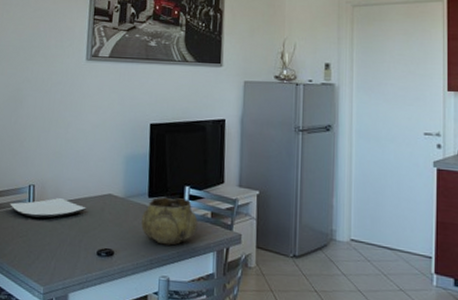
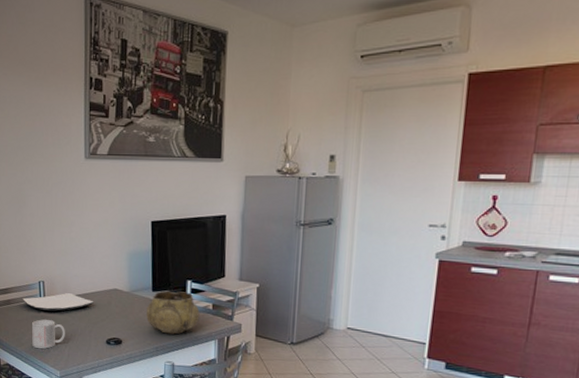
mug: none [15,227,53,261] -> present [31,319,65,349]

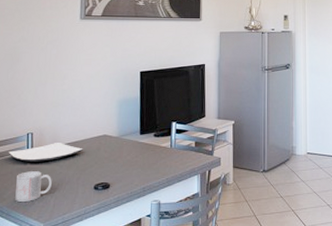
decorative bowl: present [146,290,200,335] -> none [134,133,184,174]

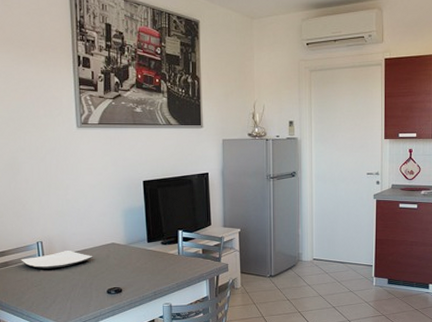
mug: present [15,171,52,203] -> none [31,277,66,306]

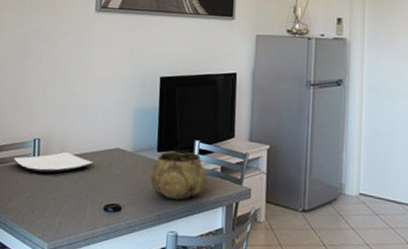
decorative bowl: none [143,241,191,279] -> present [150,151,207,200]

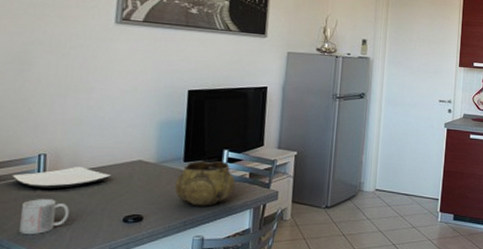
mug: none [19,182,59,217] -> present [19,199,69,235]

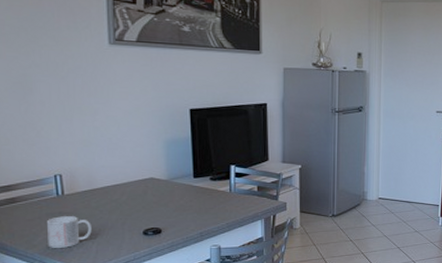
plate: present [12,167,111,188] -> none [33,186,126,206]
decorative bowl: present [175,161,236,206] -> none [188,176,245,218]

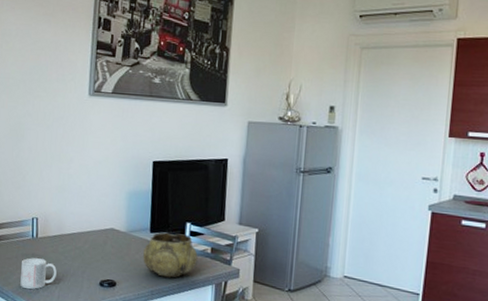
decorative bowl: none [188,176,245,218] -> present [143,232,198,278]

